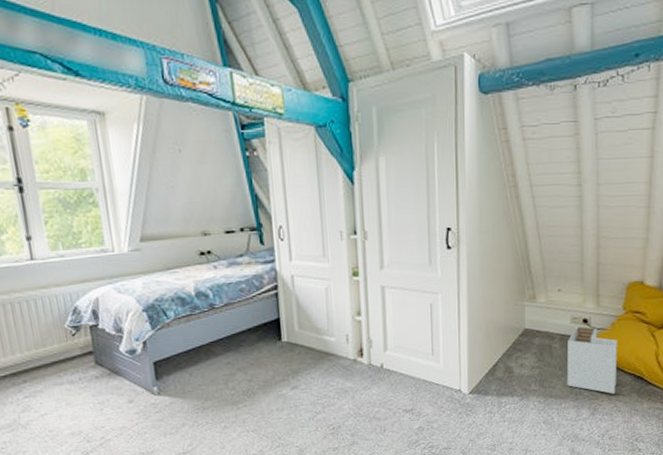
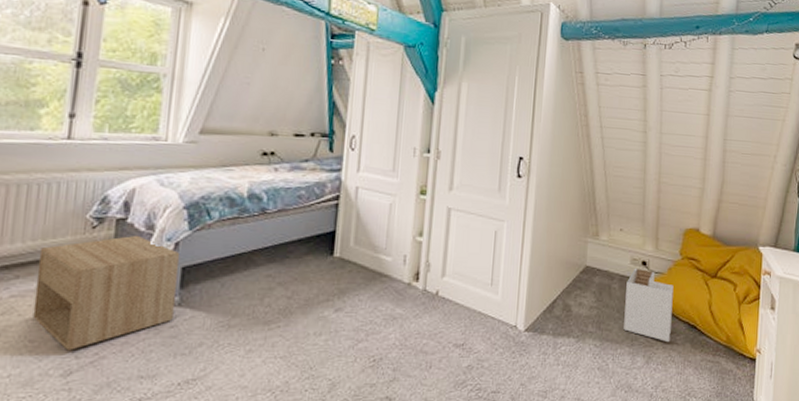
nightstand: none [36,338,156,437] -> present [33,235,179,351]

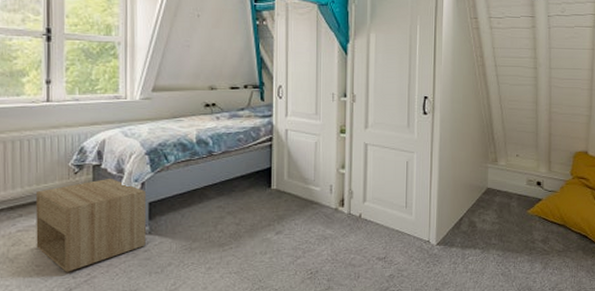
cardboard box: present [623,268,674,342] -> none [523,188,566,250]

